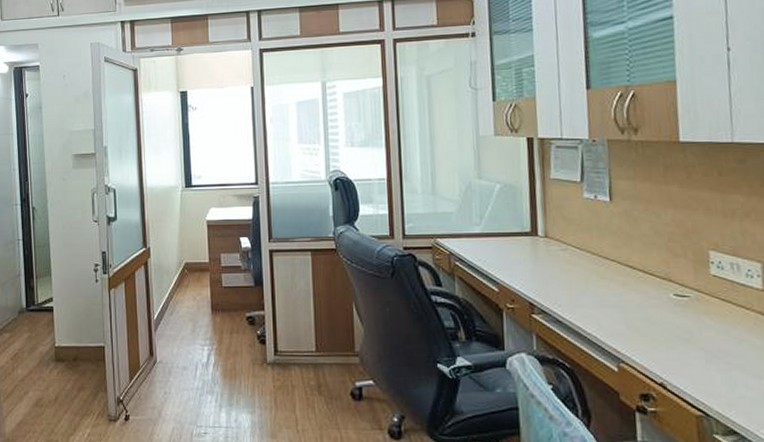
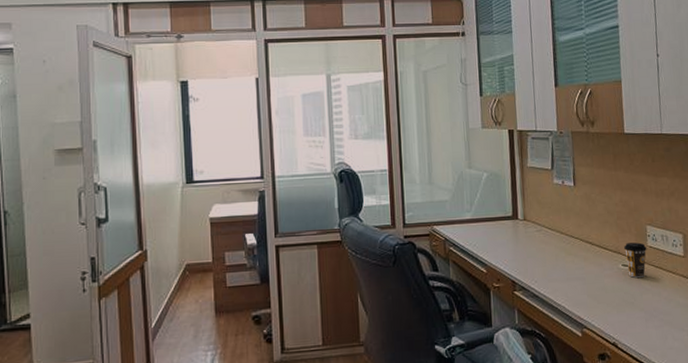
coffee cup: none [677,270,710,310] -> present [624,242,647,278]

